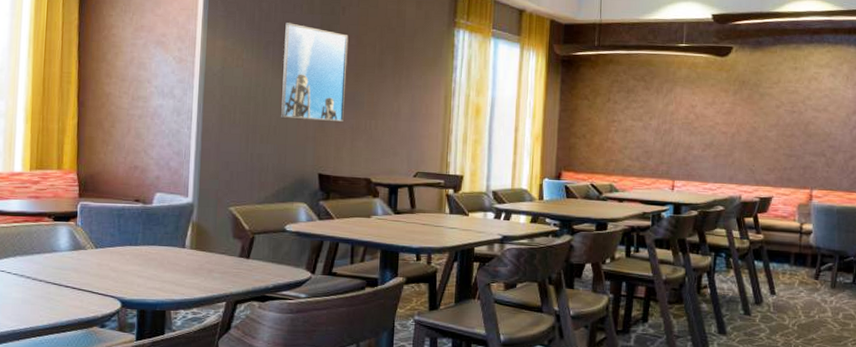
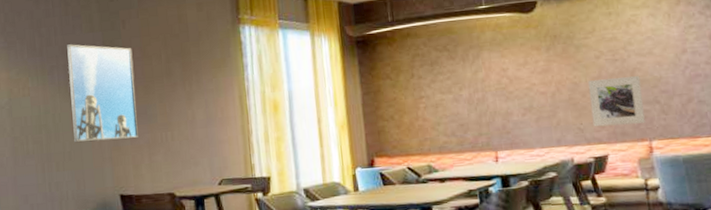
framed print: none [764,127,813,172] -> present [588,76,645,127]

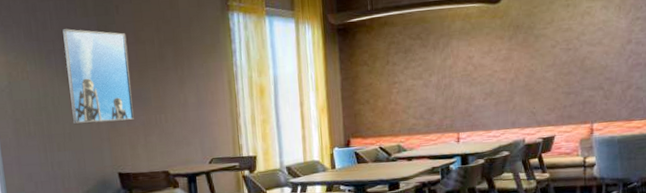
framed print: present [588,76,645,127] -> none [543,64,590,111]

